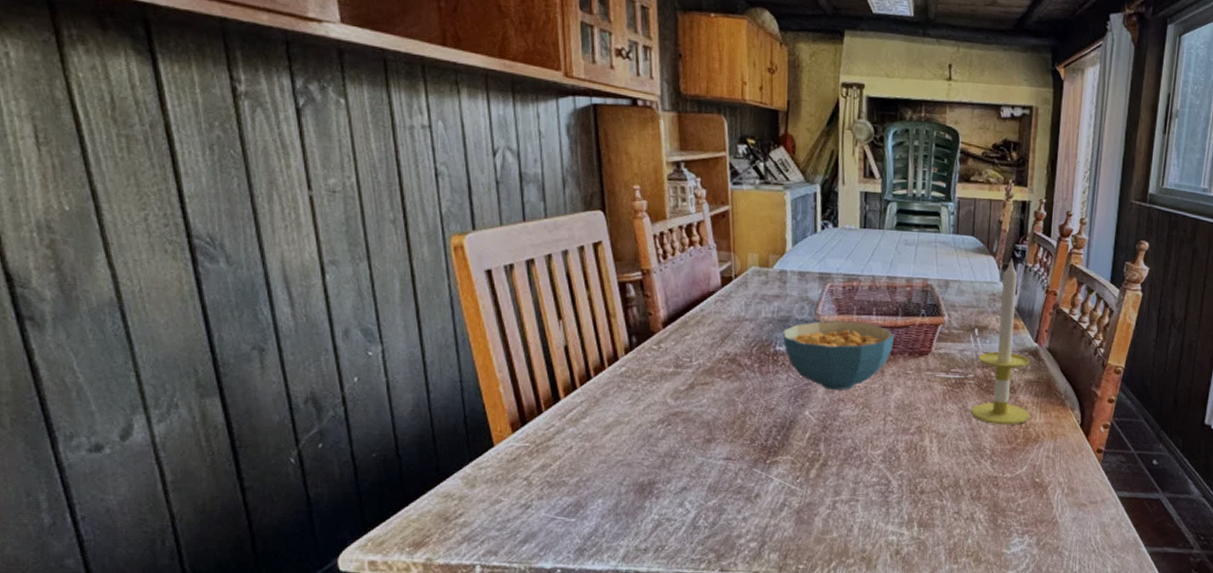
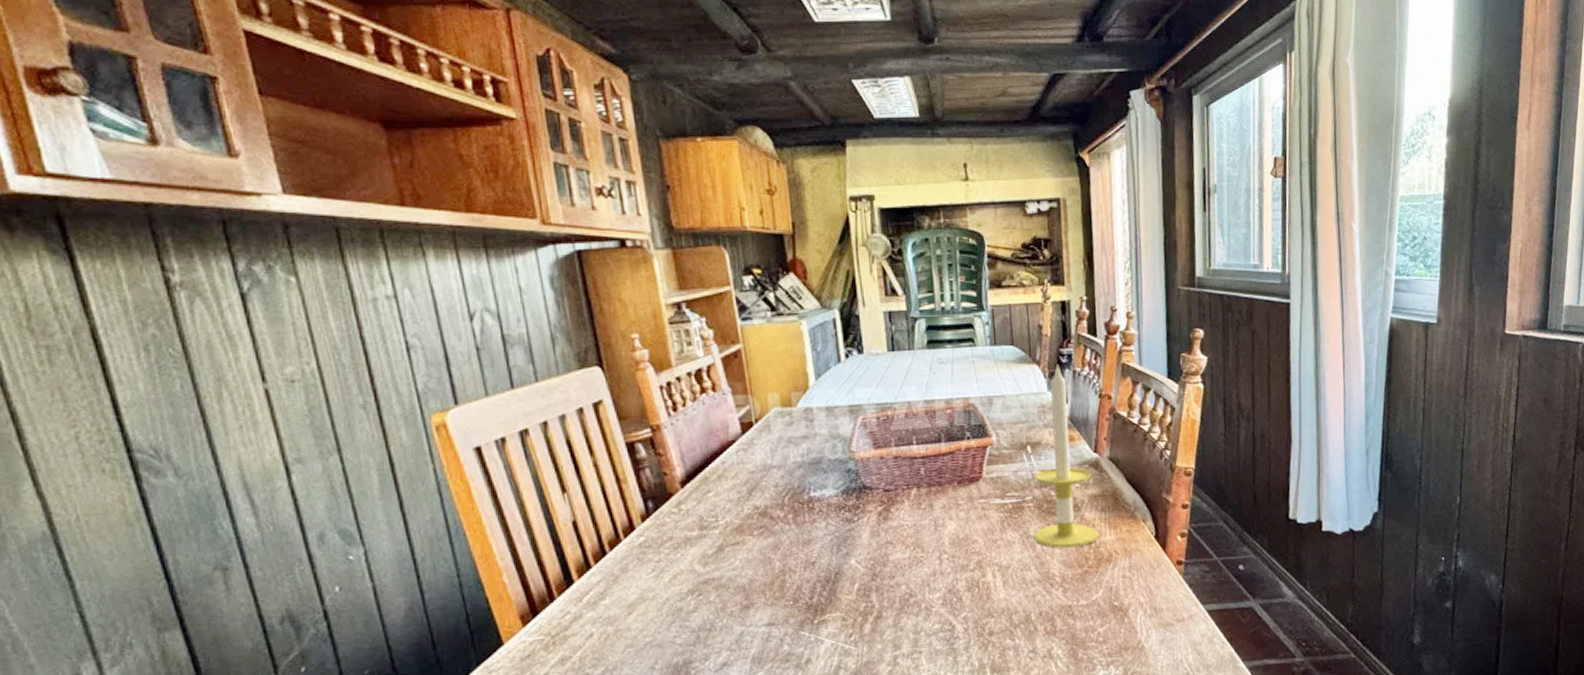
cereal bowl: present [782,321,894,390] -> none [815,454,940,533]

